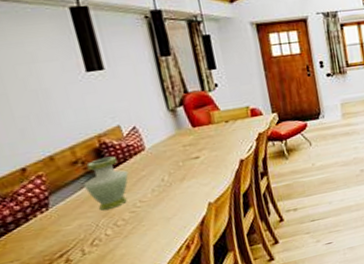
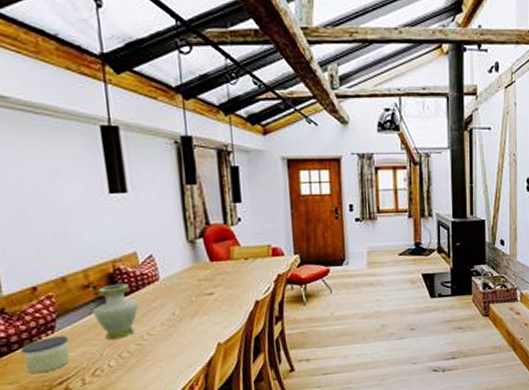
candle: none [18,211,68,251] -> present [21,336,70,374]

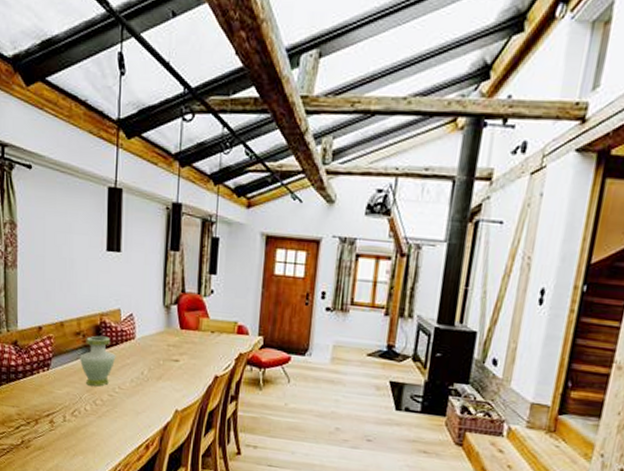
candle: present [21,336,70,374] -> none [24,373,59,404]

